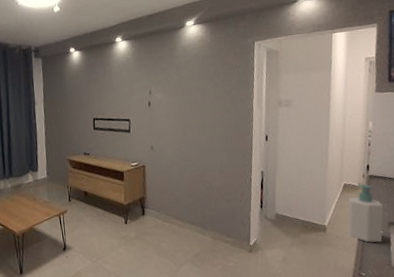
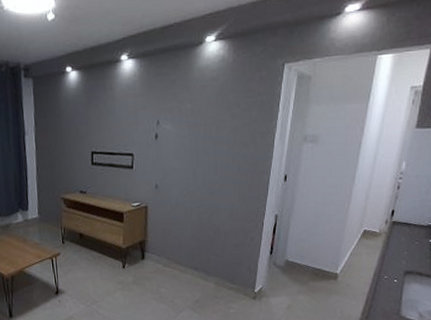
soap bottle: present [347,183,385,243] -> none [359,229,403,292]

